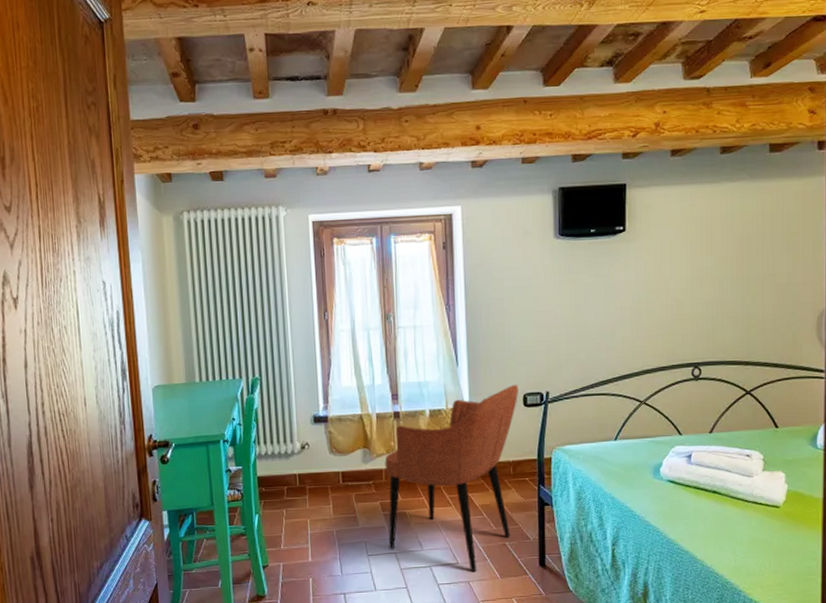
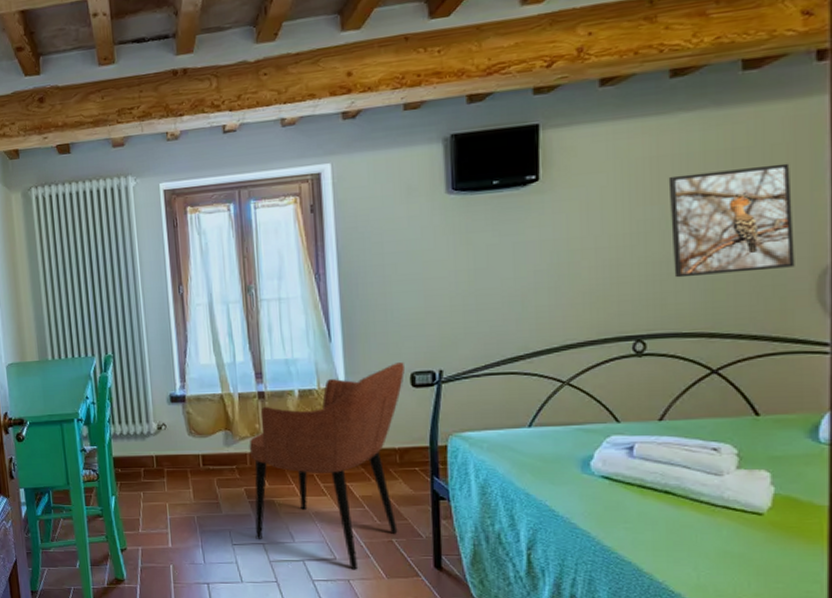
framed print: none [718,228,802,316] -> present [668,163,795,278]

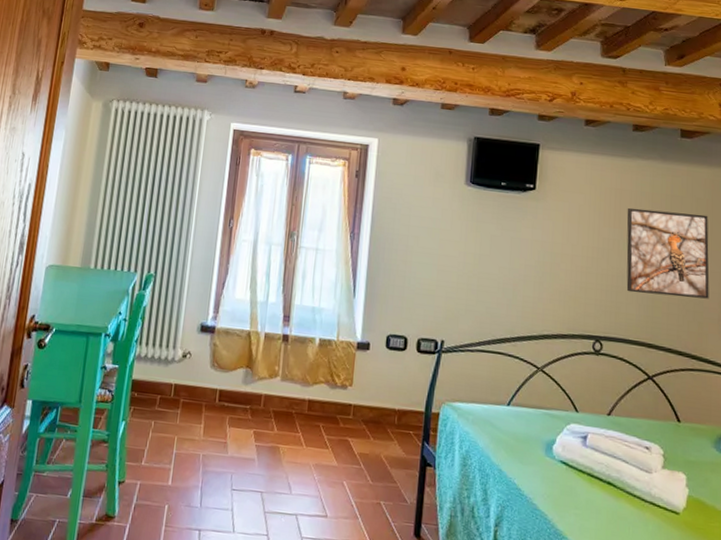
armchair: present [249,362,405,570] -> none [255,327,413,531]

